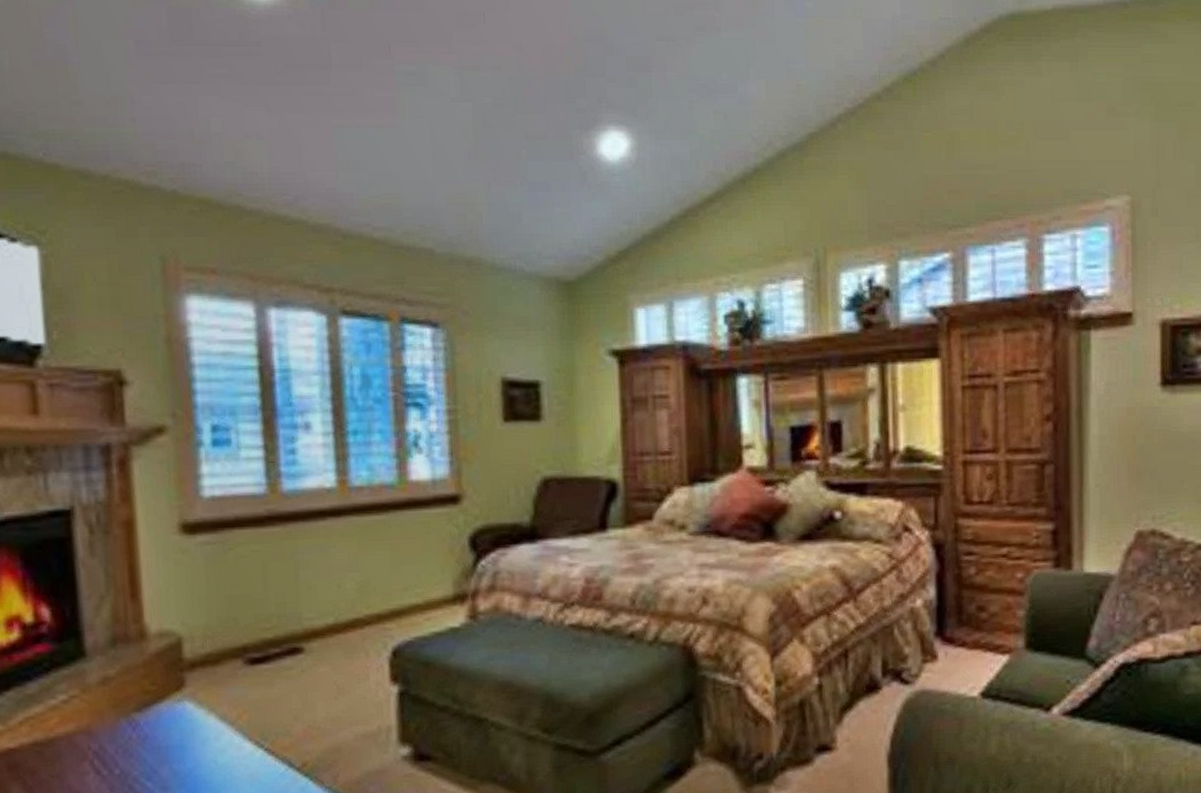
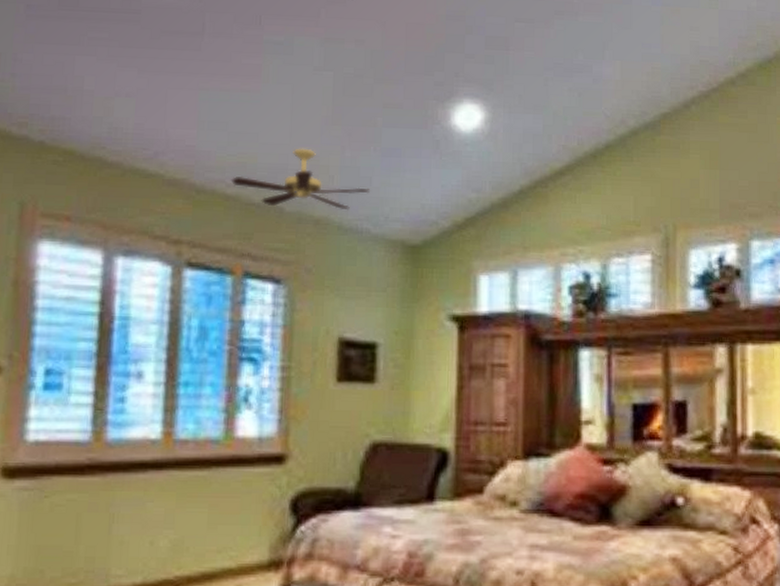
ceiling fan: none [376,186,521,249] -> present [230,148,371,211]

